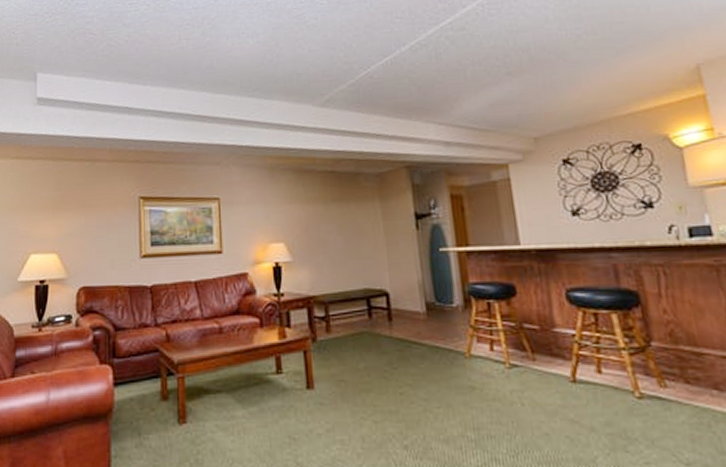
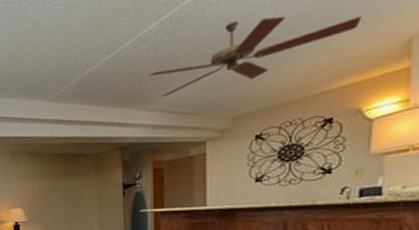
ceiling fan: none [432,32,646,110] -> present [148,16,361,97]

